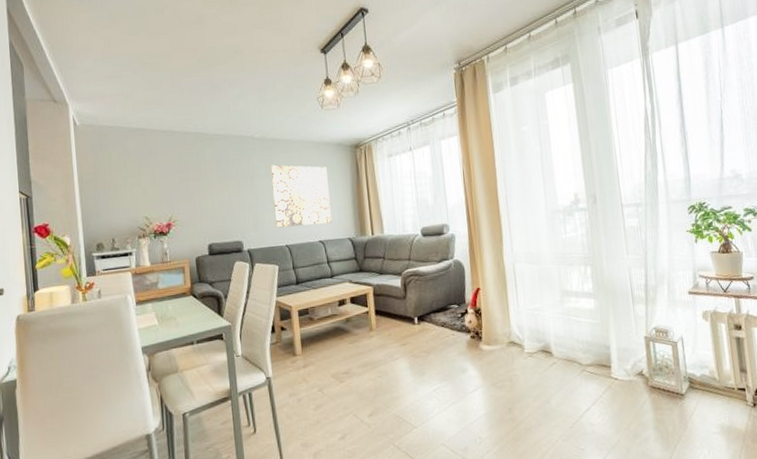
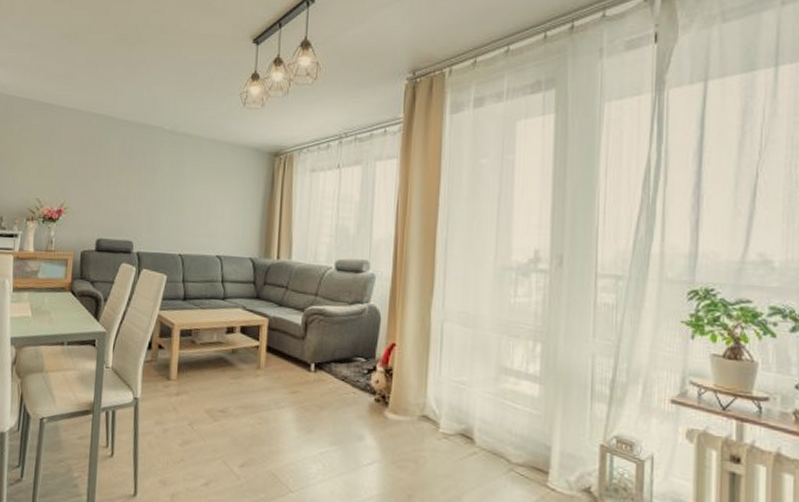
wall art: present [270,164,332,228] -> none [171,162,238,238]

